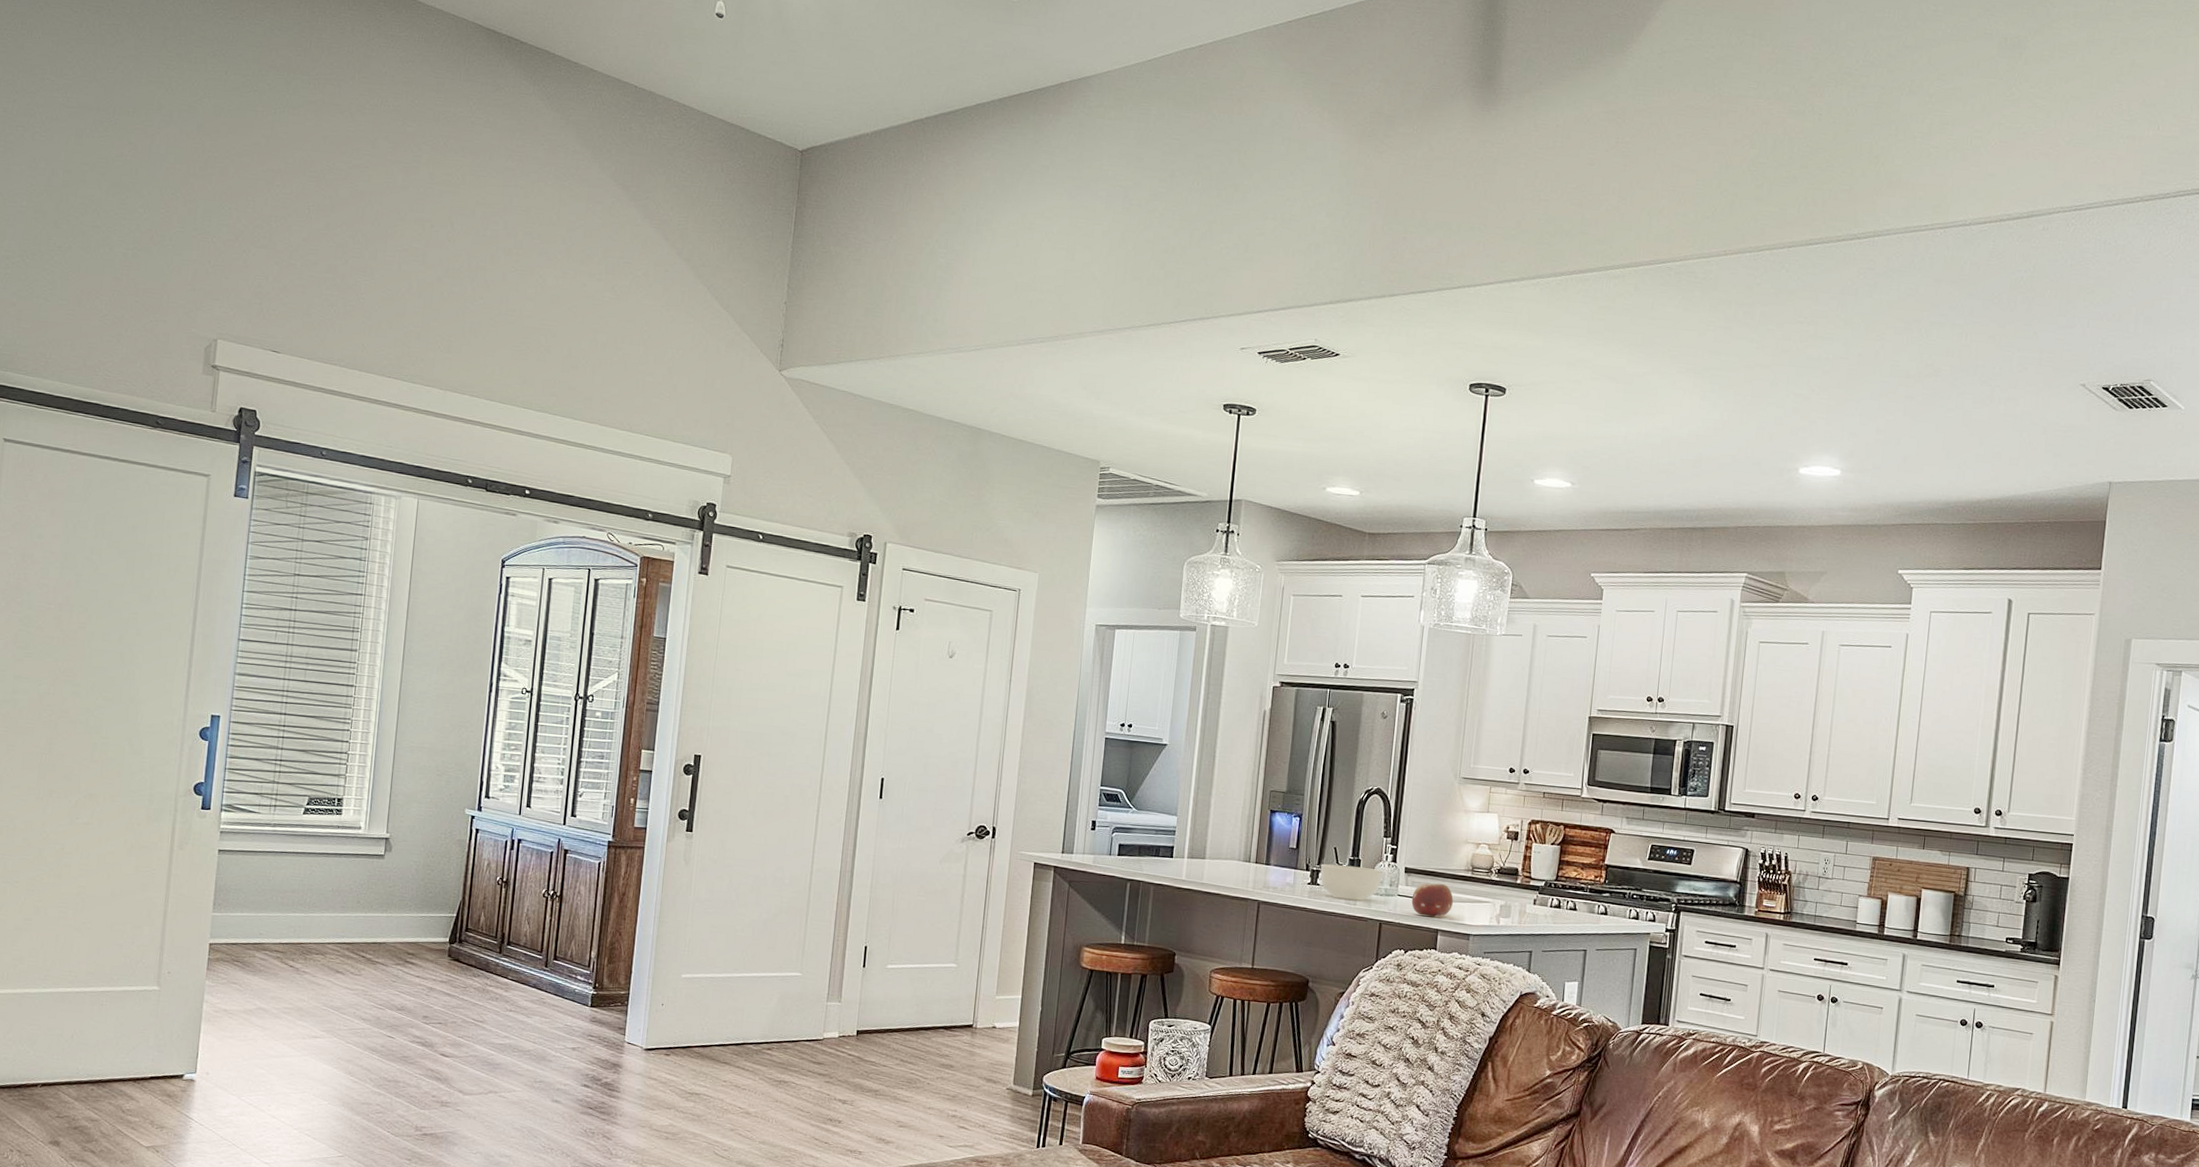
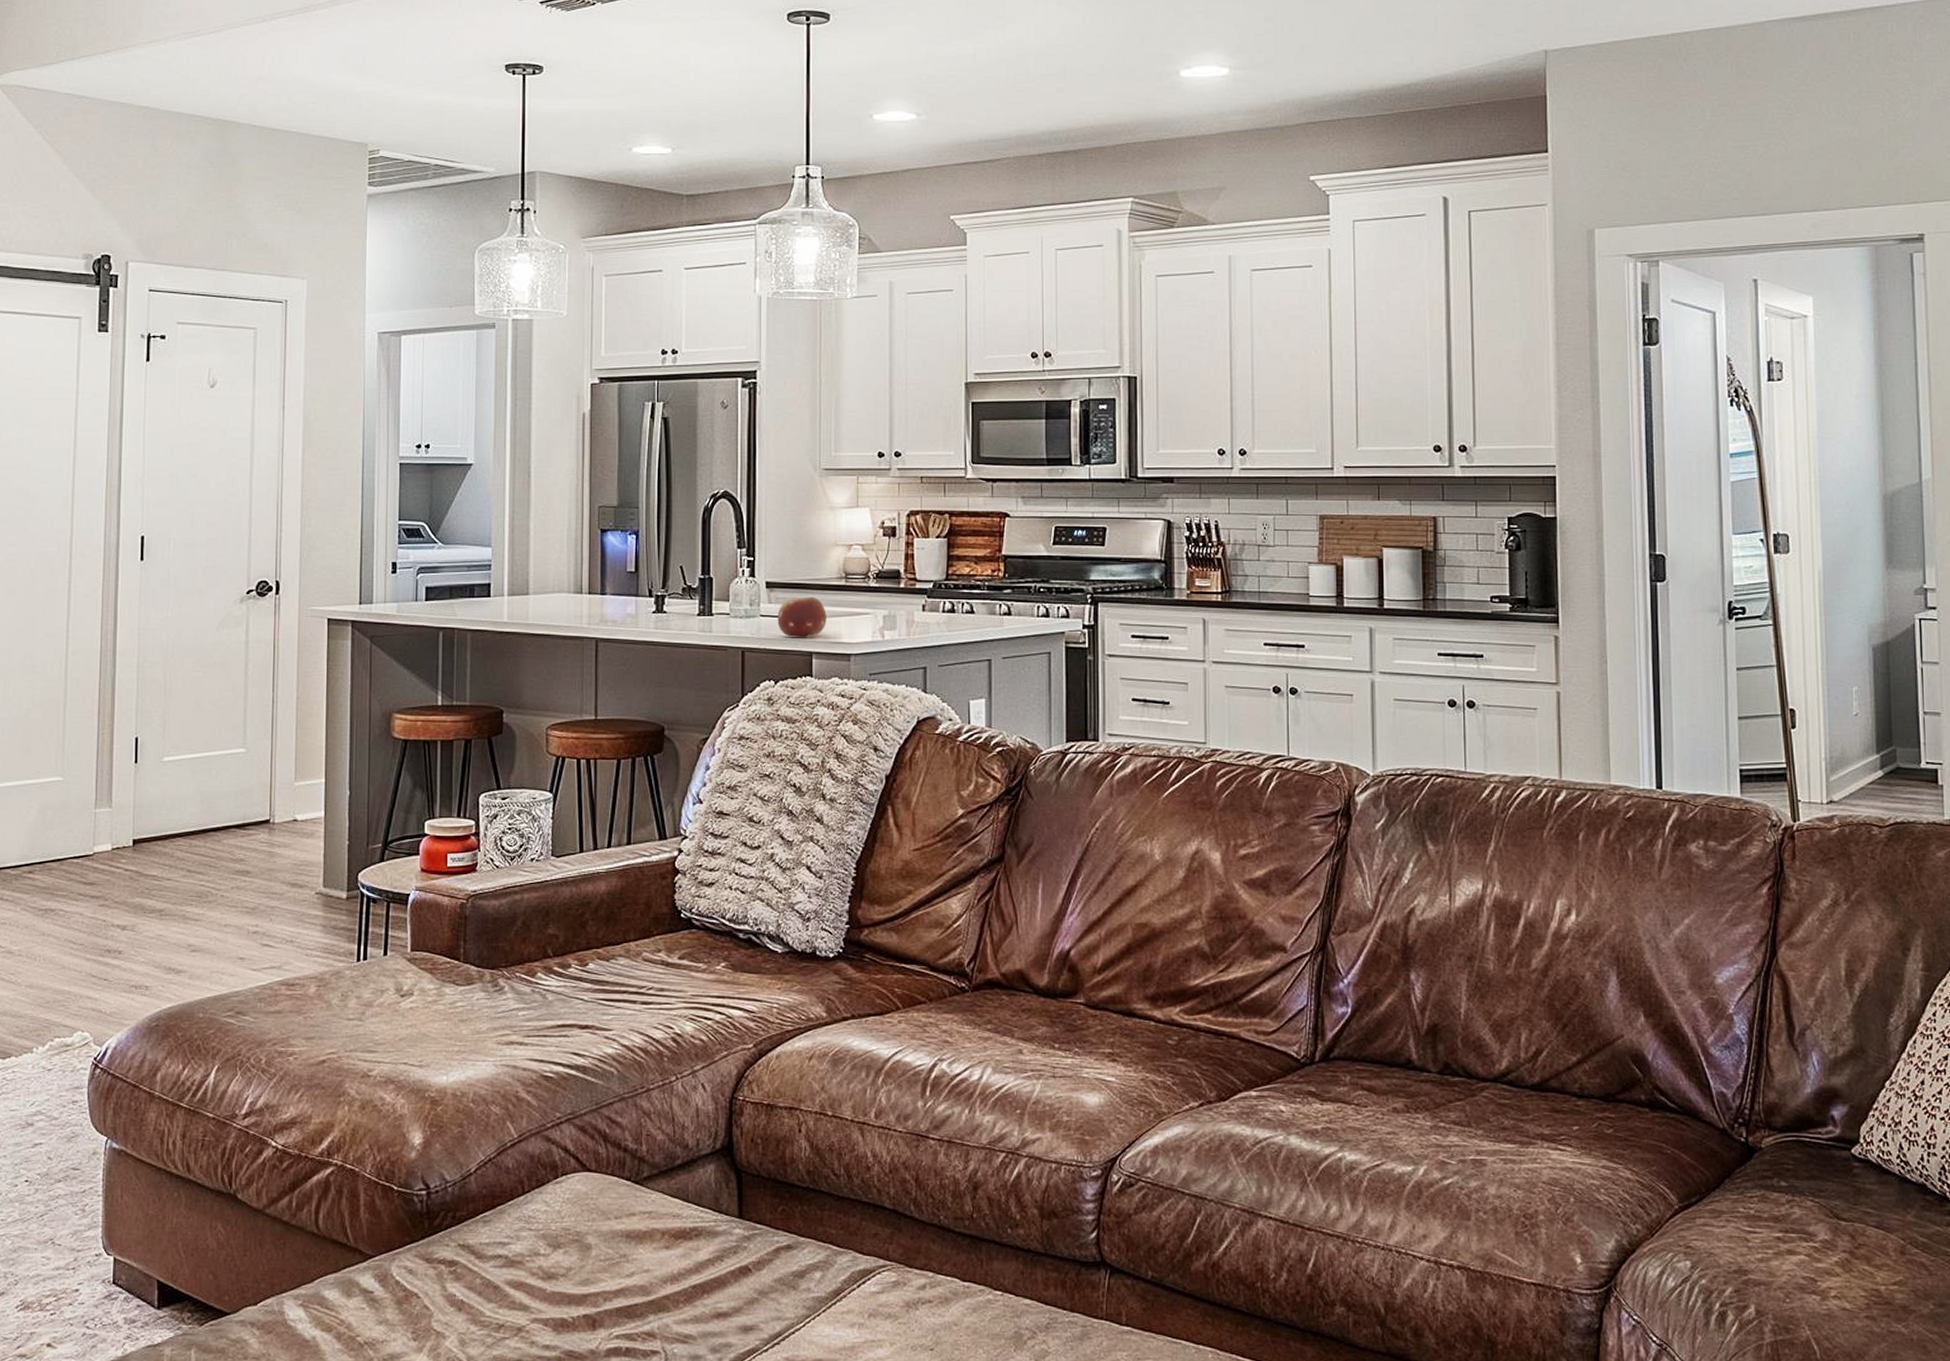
bowl: present [1320,864,1384,902] -> none [665,586,741,628]

